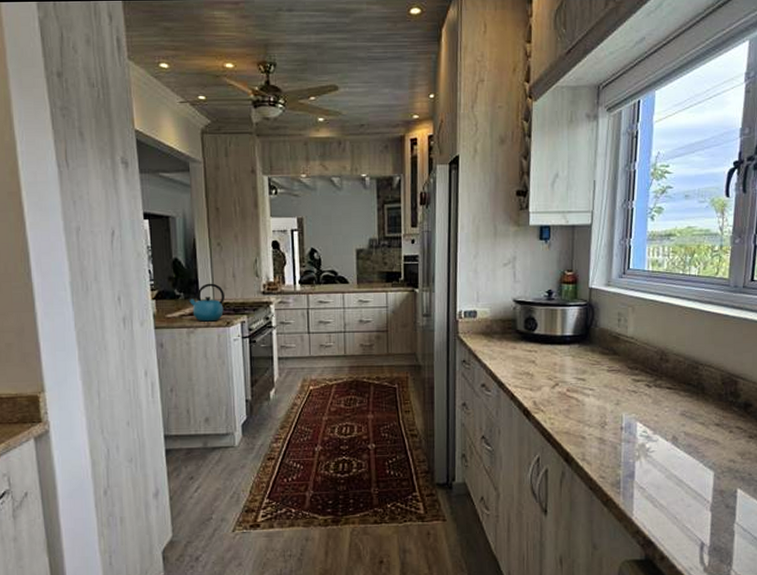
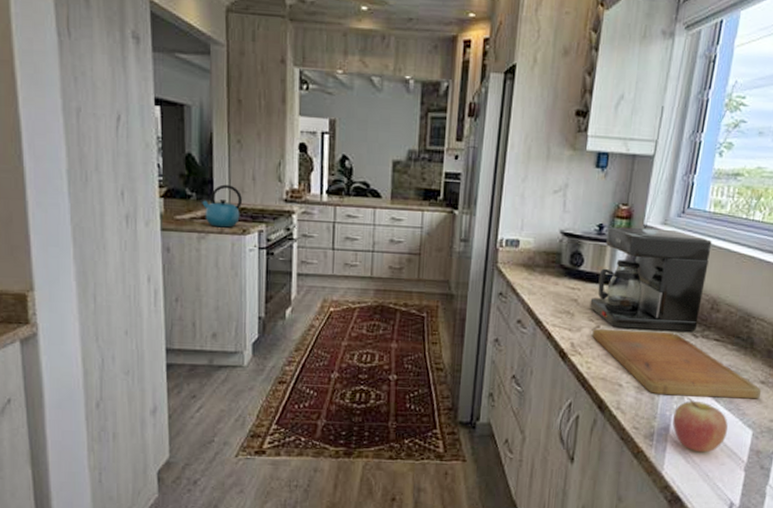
coffee maker: none [547,290,654,384] -> present [590,226,712,332]
cutting board: none [552,385,718,444] -> present [592,328,762,399]
fruit: none [636,443,689,496] -> present [672,396,728,453]

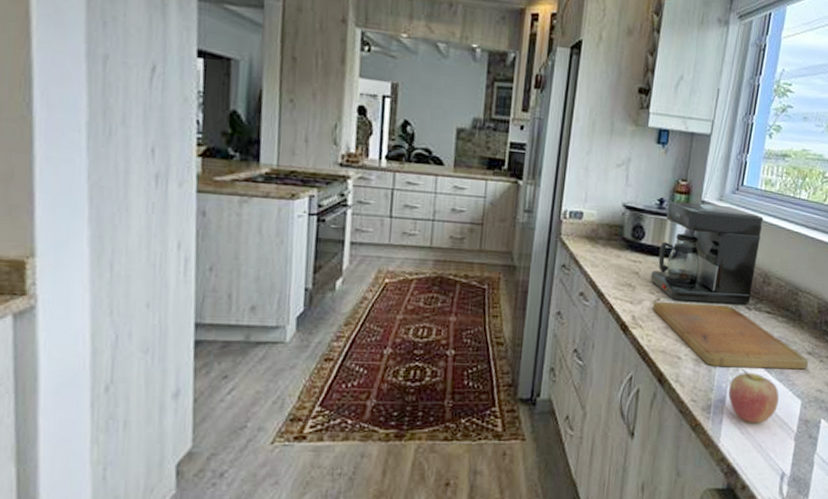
kettle: present [199,184,242,228] -> none [243,145,292,192]

